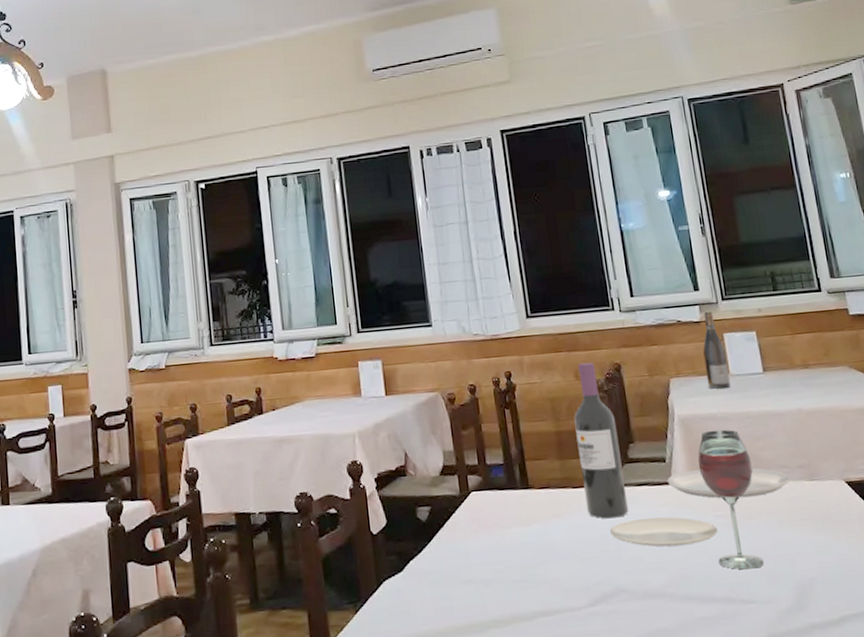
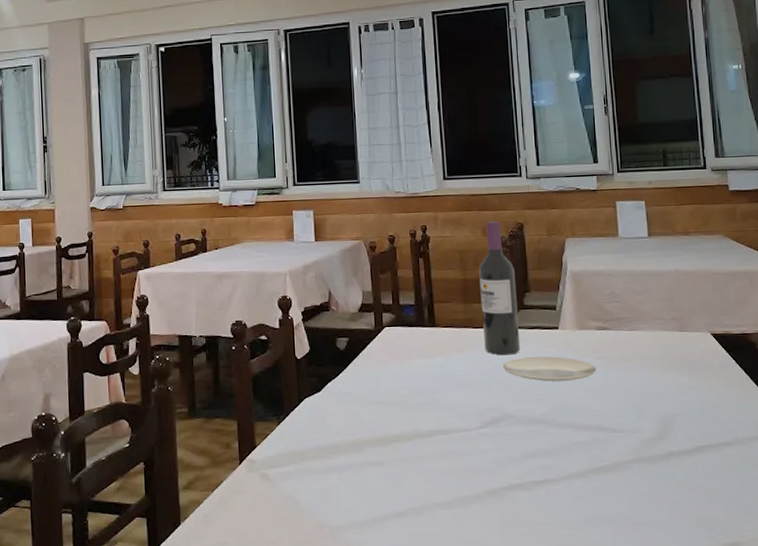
plate: present [667,467,790,498] -> none [556,317,663,343]
wineglass: present [697,429,764,570] -> none [584,284,633,404]
wine bottle: present [703,311,731,389] -> none [597,181,618,249]

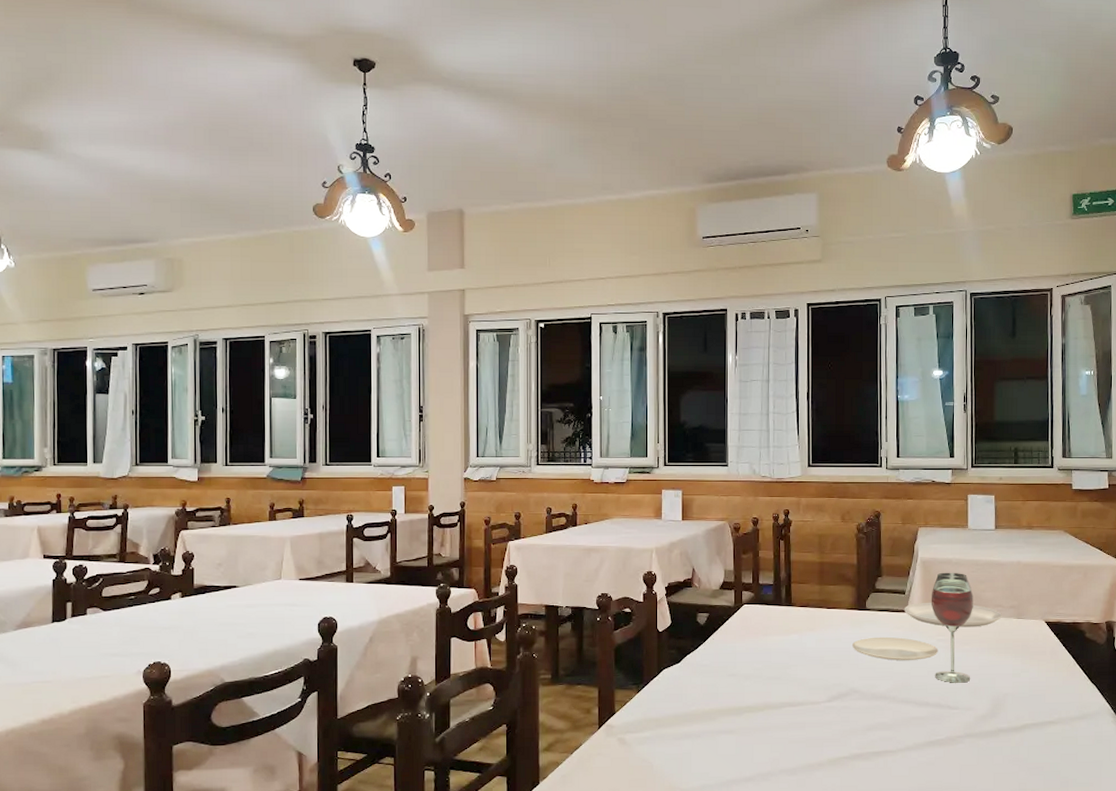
wine bottle: present [479,220,521,355] -> none [835,508,870,635]
plate: none [556,317,663,343] -> present [904,602,1002,628]
wineglass: none [584,284,633,404] -> present [931,572,973,683]

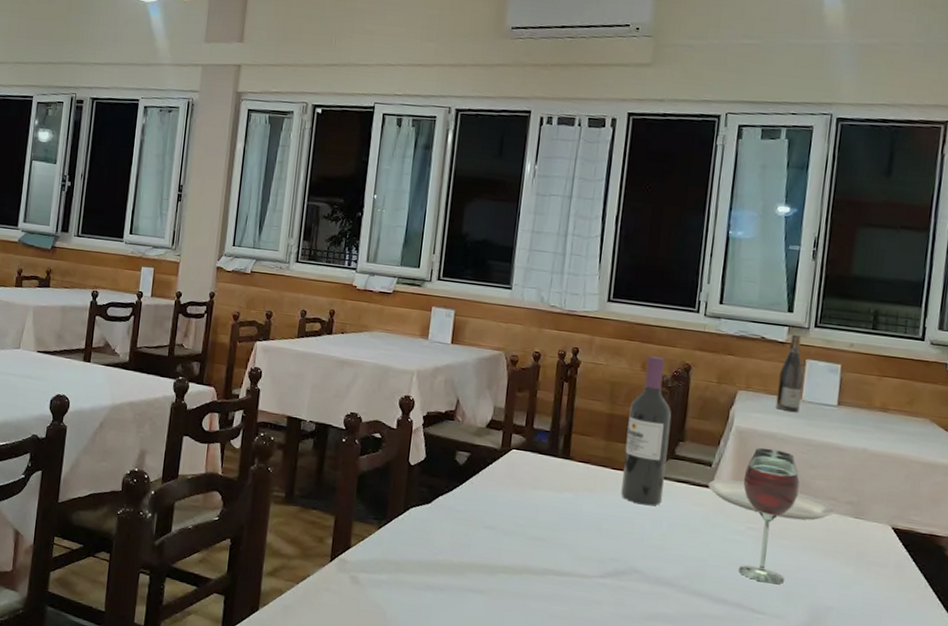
wine bottle: none [835,508,870,635] -> present [621,355,672,506]
plate: present [852,636,938,660] -> none [638,510,747,548]
wine bottle: none [949,475,967,539] -> present [775,334,804,412]

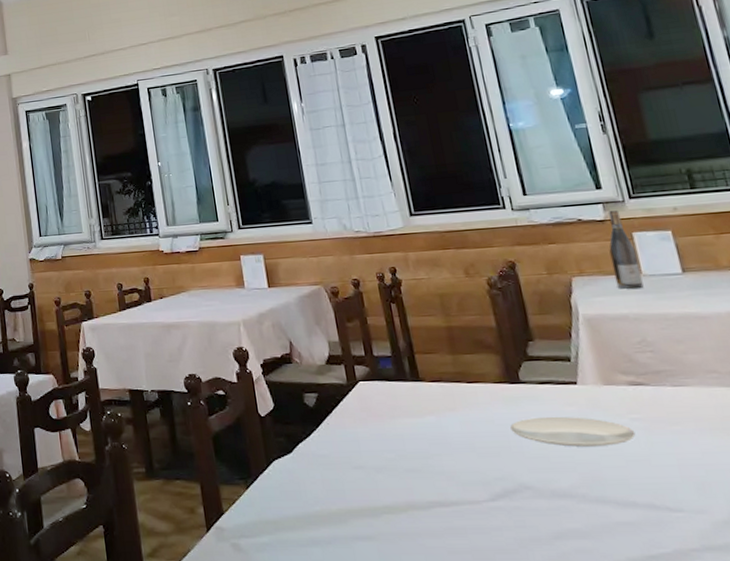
wine bottle: present [621,355,672,506] -> none [465,259,531,415]
plate: none [638,510,747,548] -> present [510,416,636,447]
plate: present [707,479,835,520] -> none [572,370,721,402]
wineglass: present [738,447,800,585] -> none [607,330,692,476]

